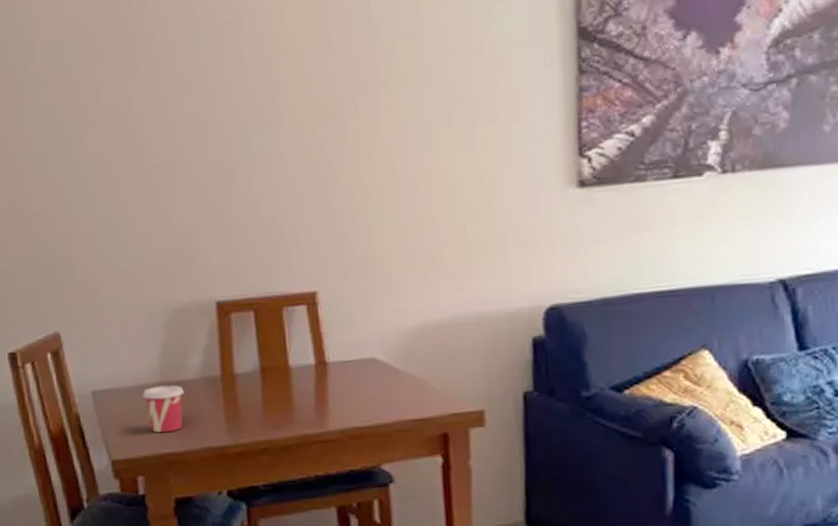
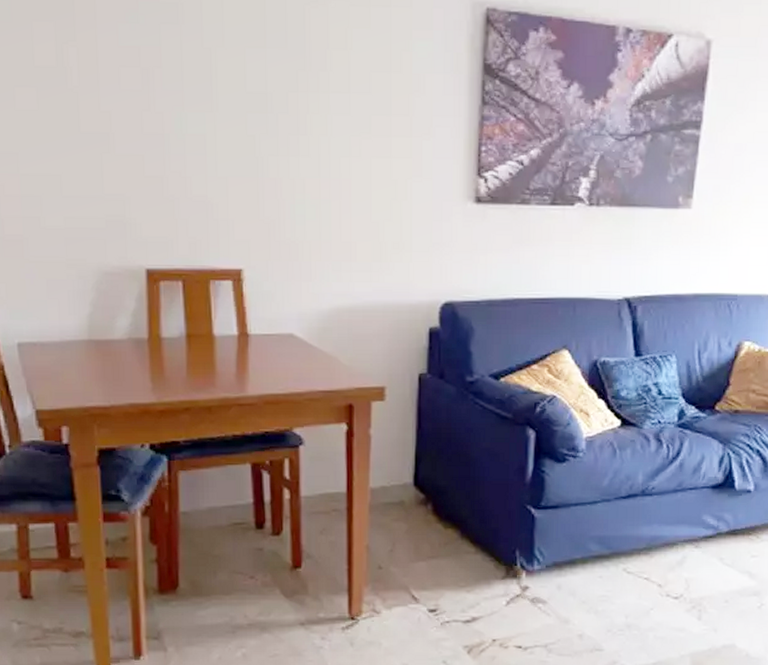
cup: present [142,385,185,433] -> none [69,343,112,387]

